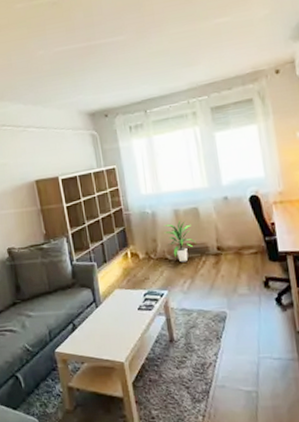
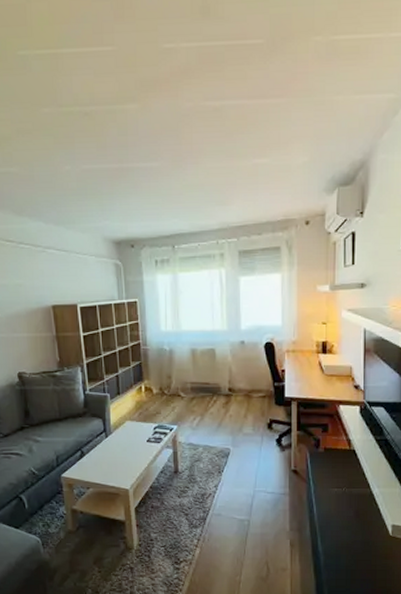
indoor plant: present [164,220,196,262] -> none [179,359,209,400]

